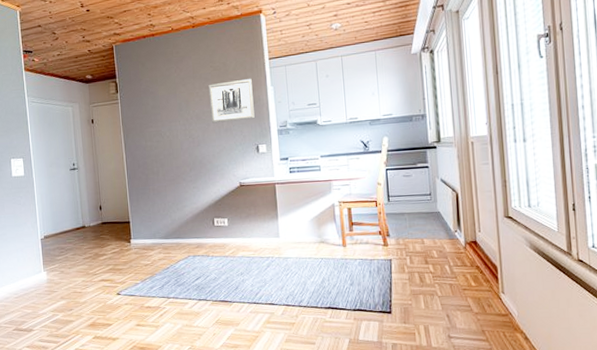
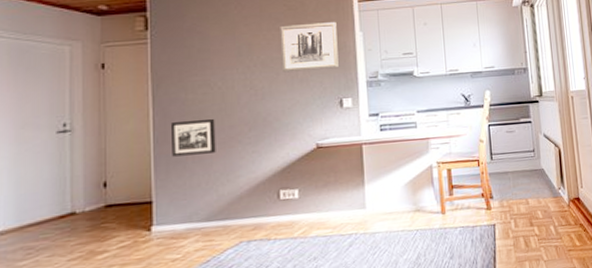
picture frame: none [137,160,168,189] -> present [170,118,216,157]

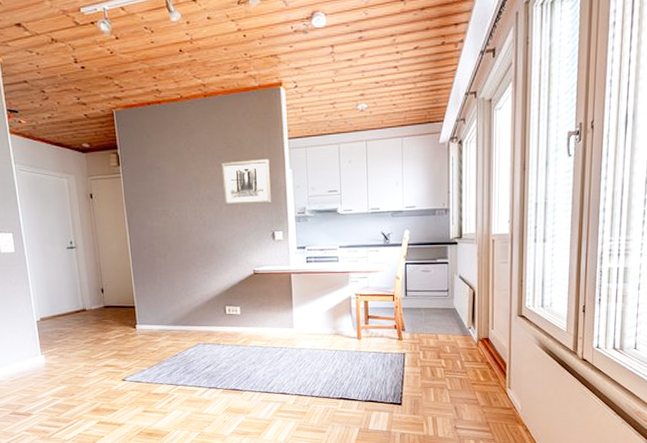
picture frame: present [170,118,216,157] -> none [142,243,177,273]

